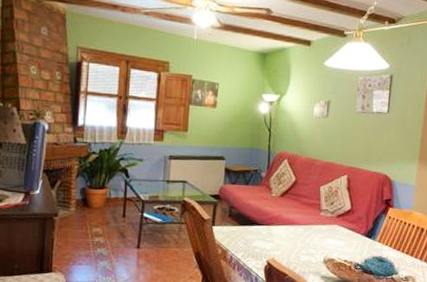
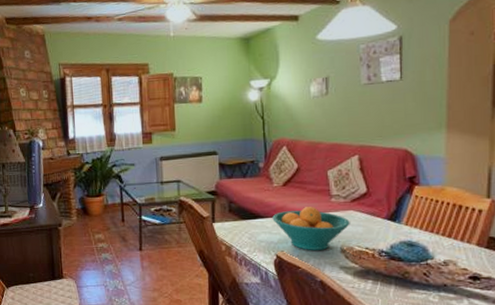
fruit bowl: none [267,218,334,260] -> present [272,207,350,250]

